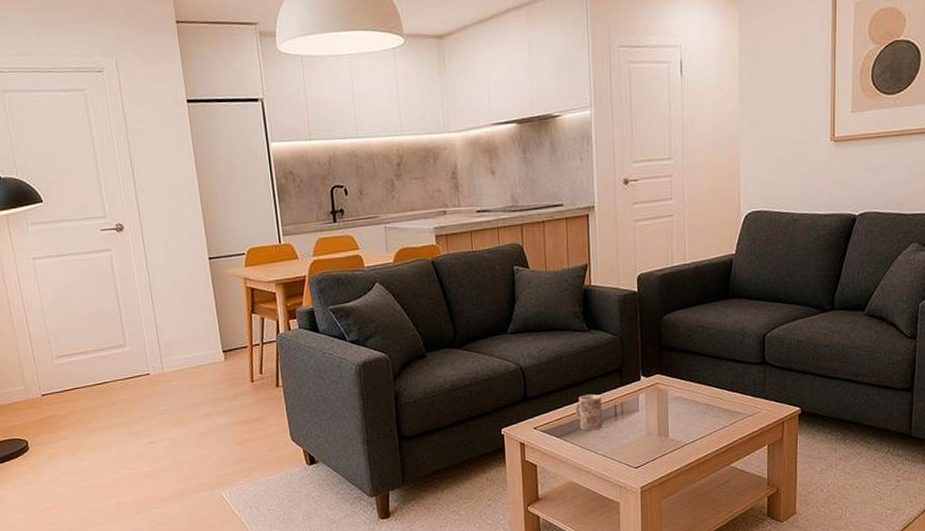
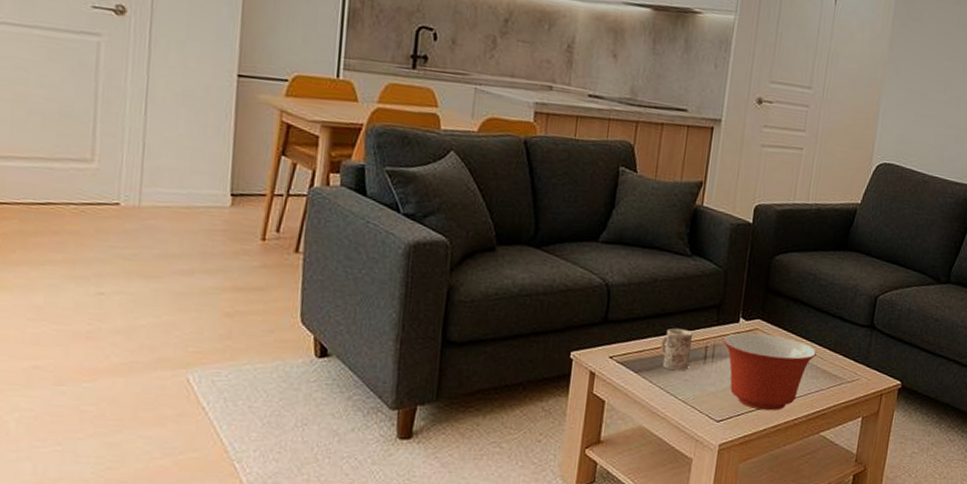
mixing bowl: none [628,386,715,453] -> present [722,332,816,411]

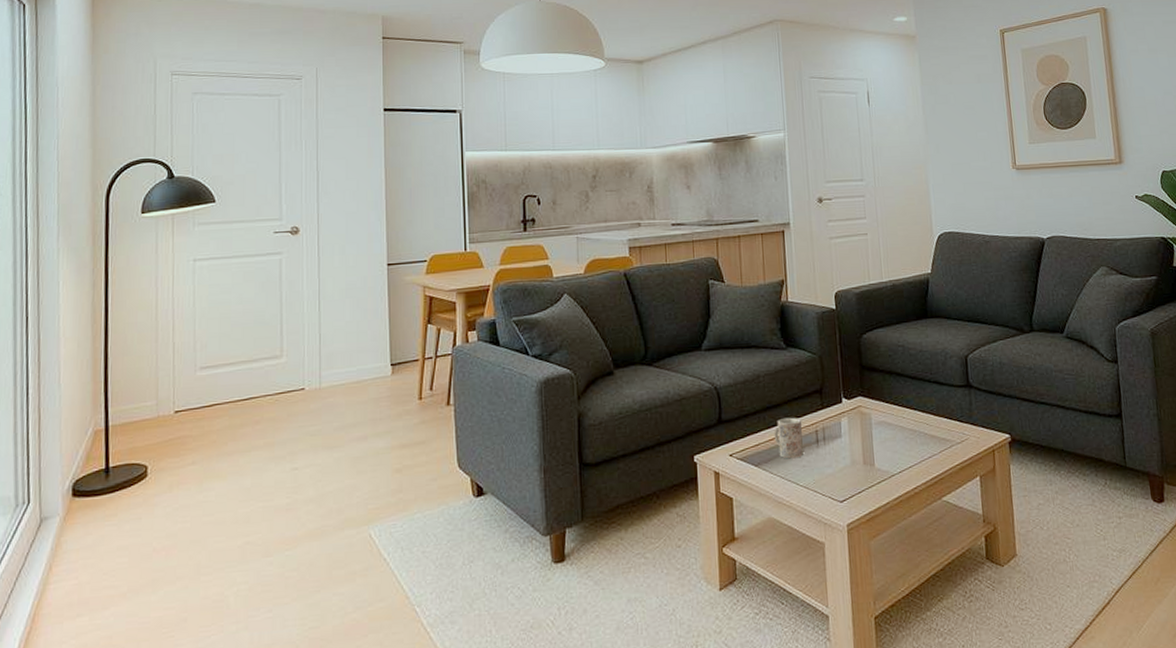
mixing bowl: present [722,332,816,411] -> none [830,409,921,484]

